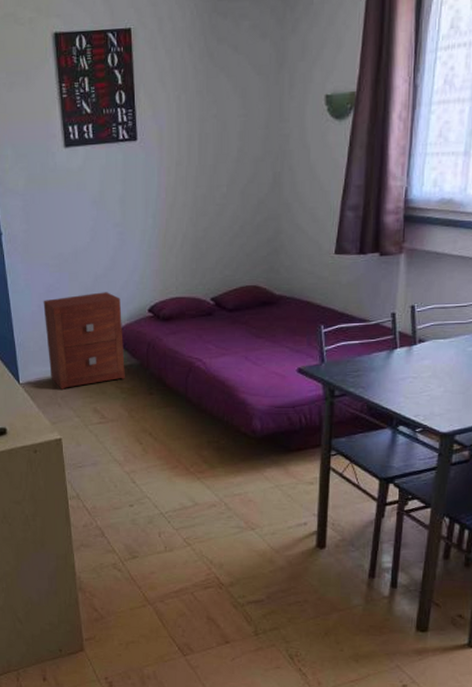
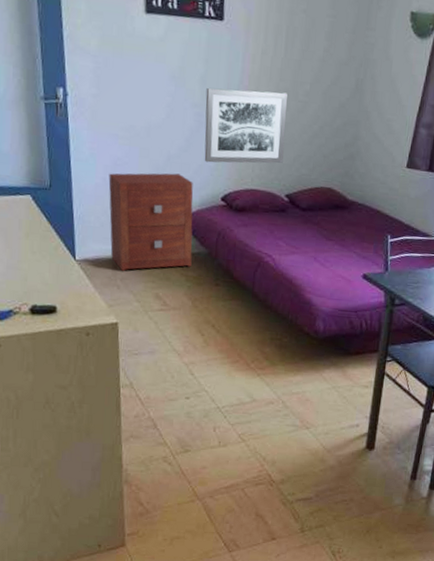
wall art: none [126,198,206,278] -> present [204,88,288,164]

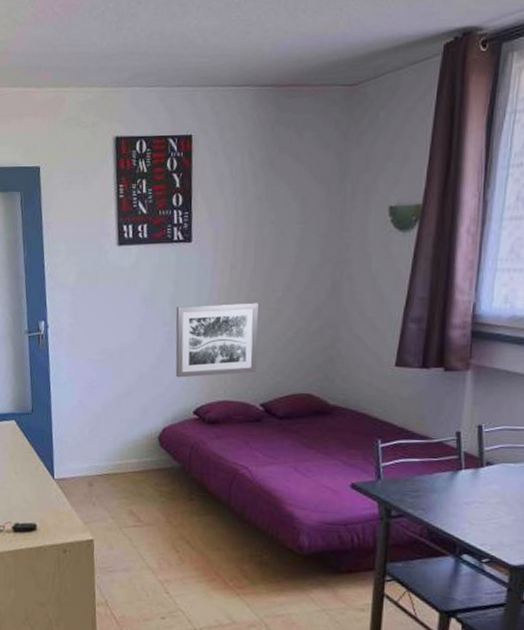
nightstand: present [108,173,194,271] -> none [84,390,166,488]

